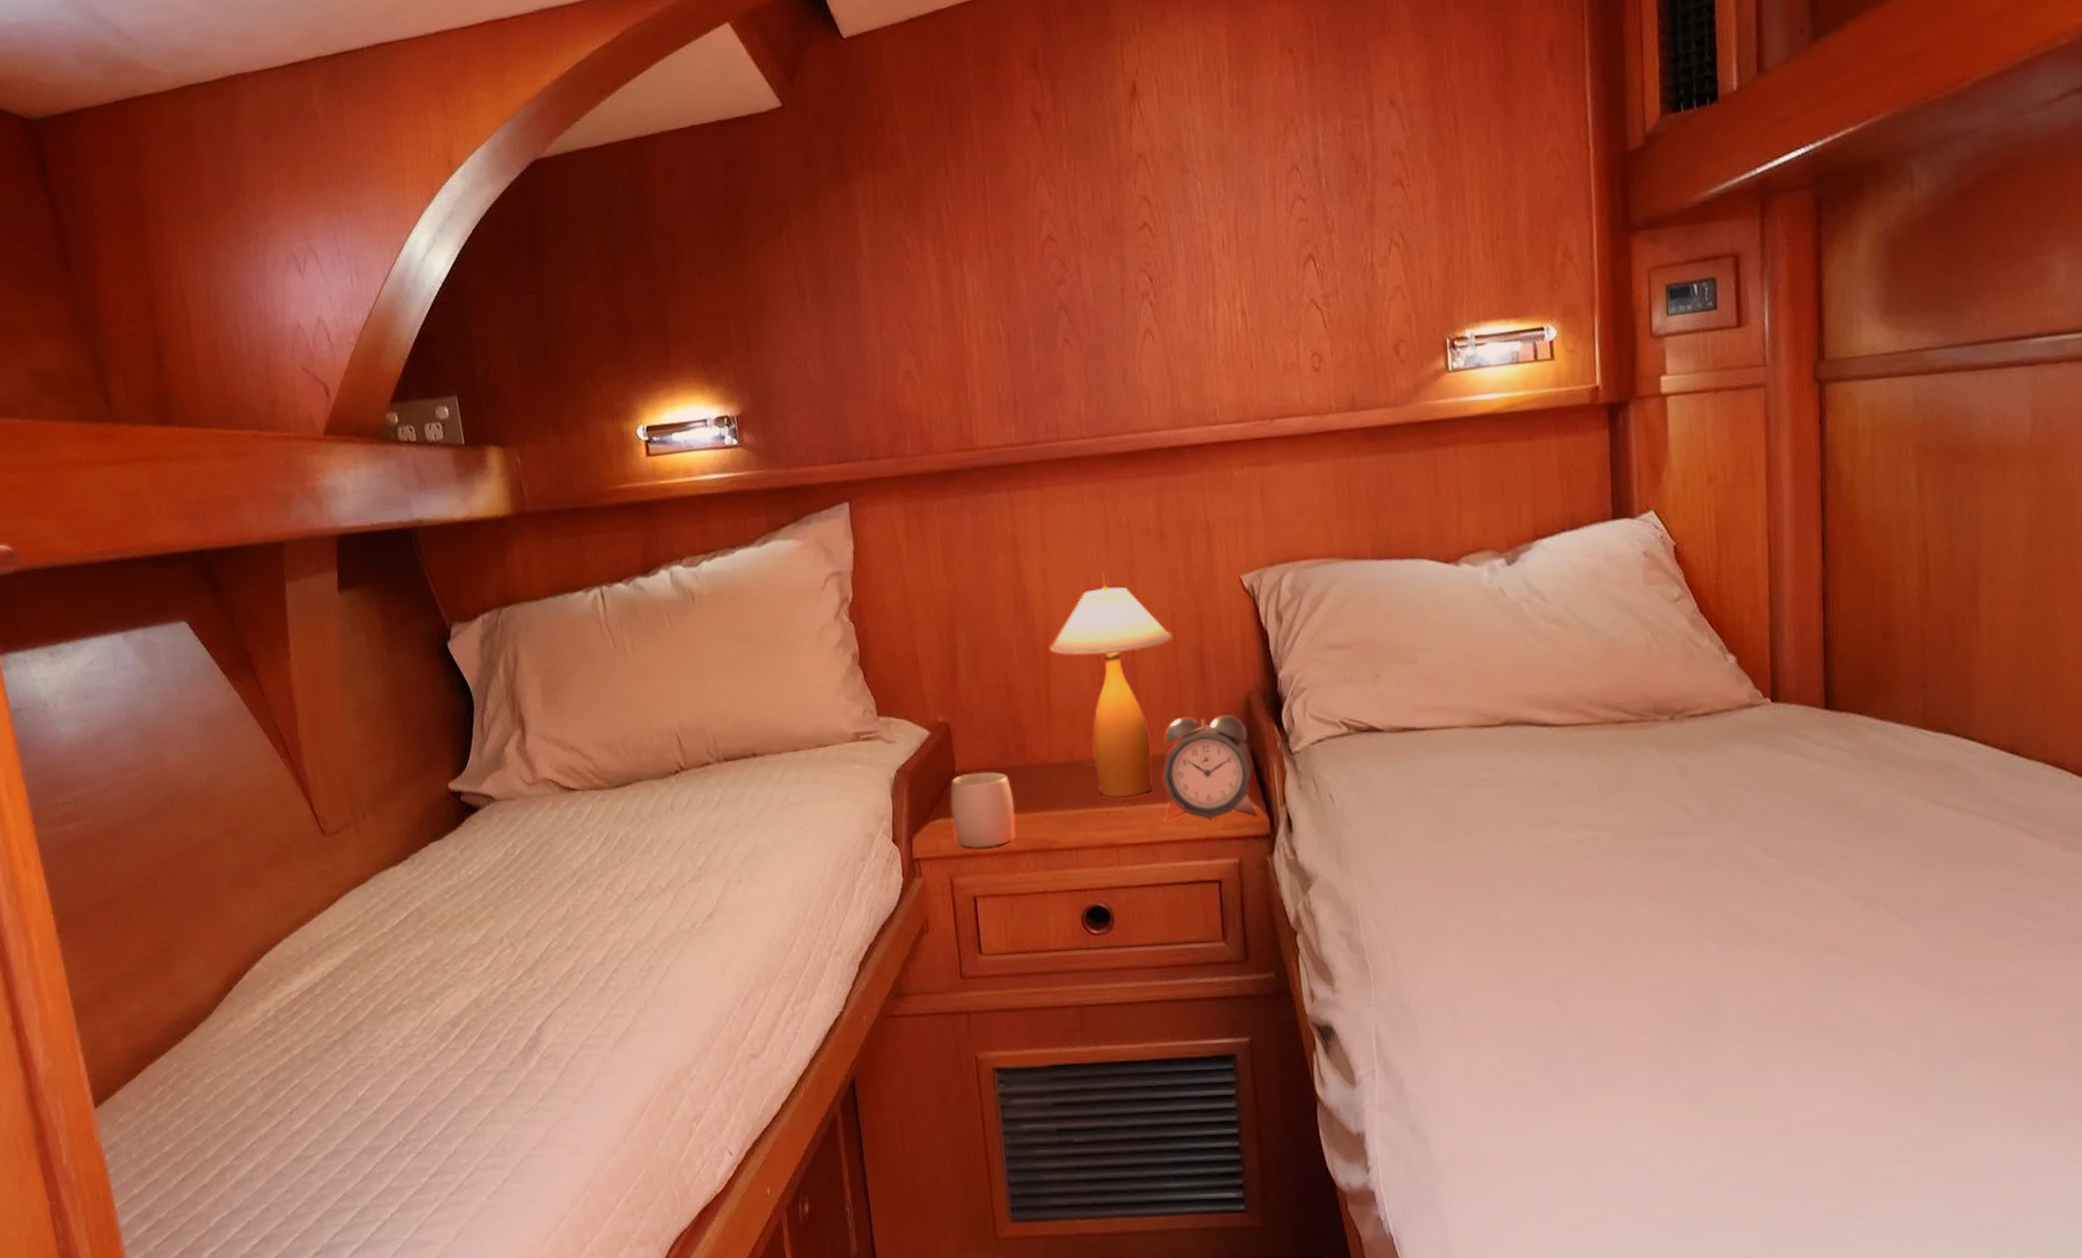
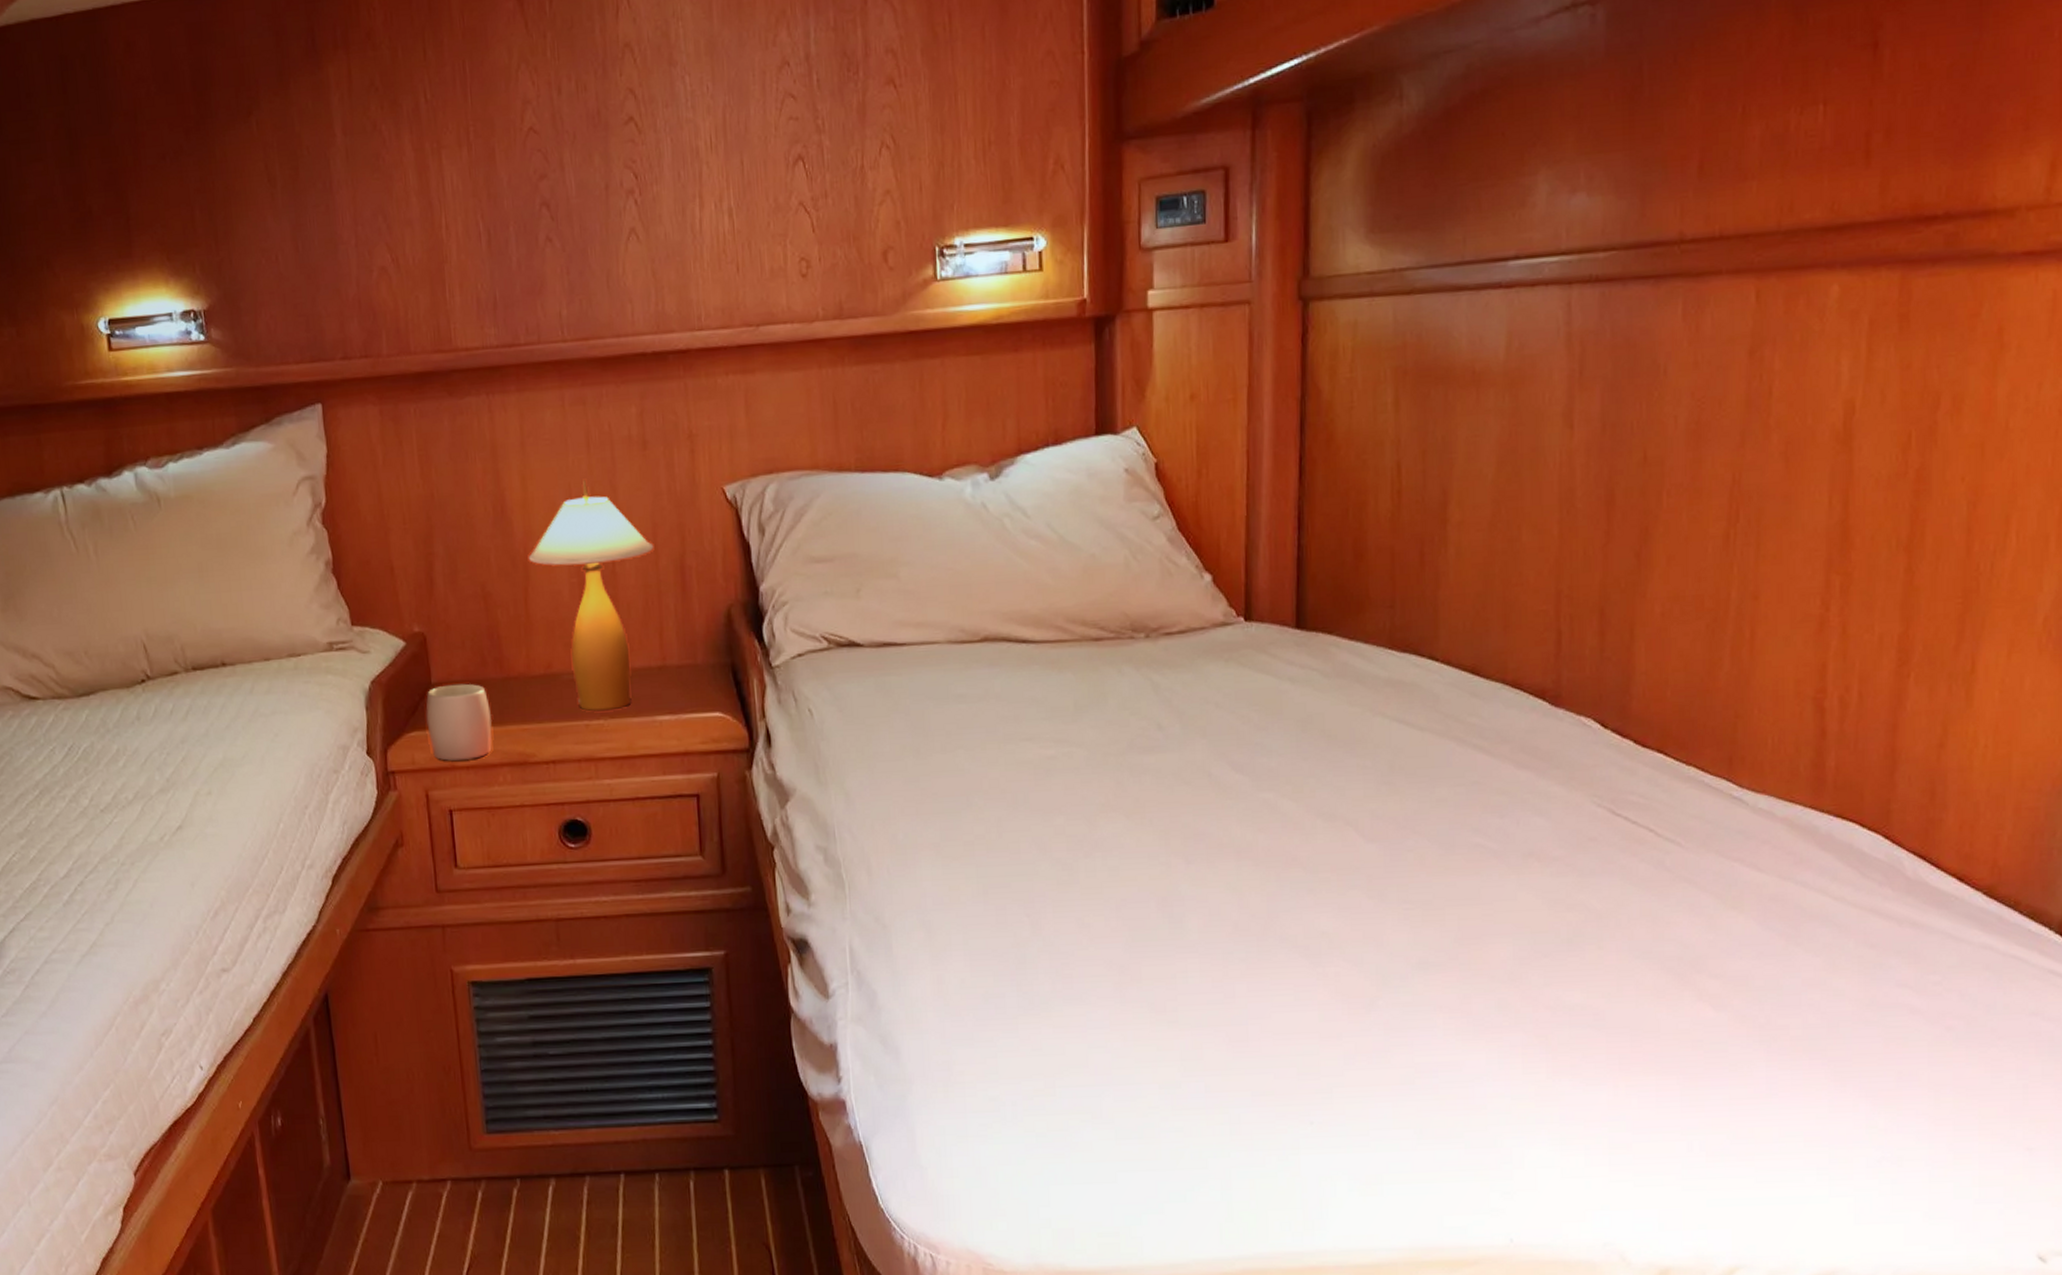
alarm clock: present [1162,714,1257,822] -> none [642,627,737,736]

